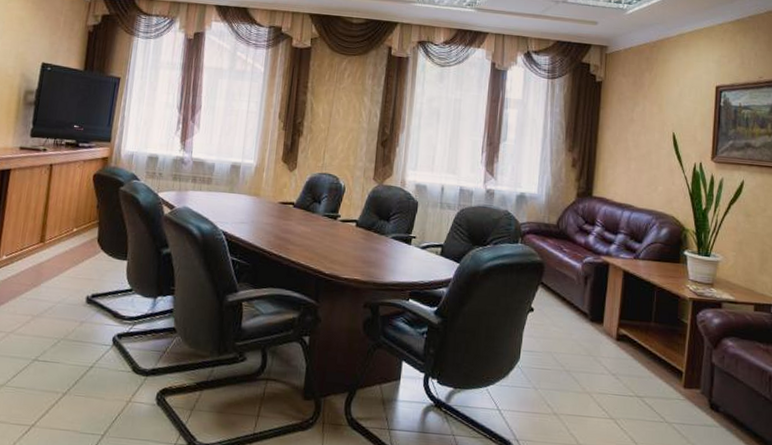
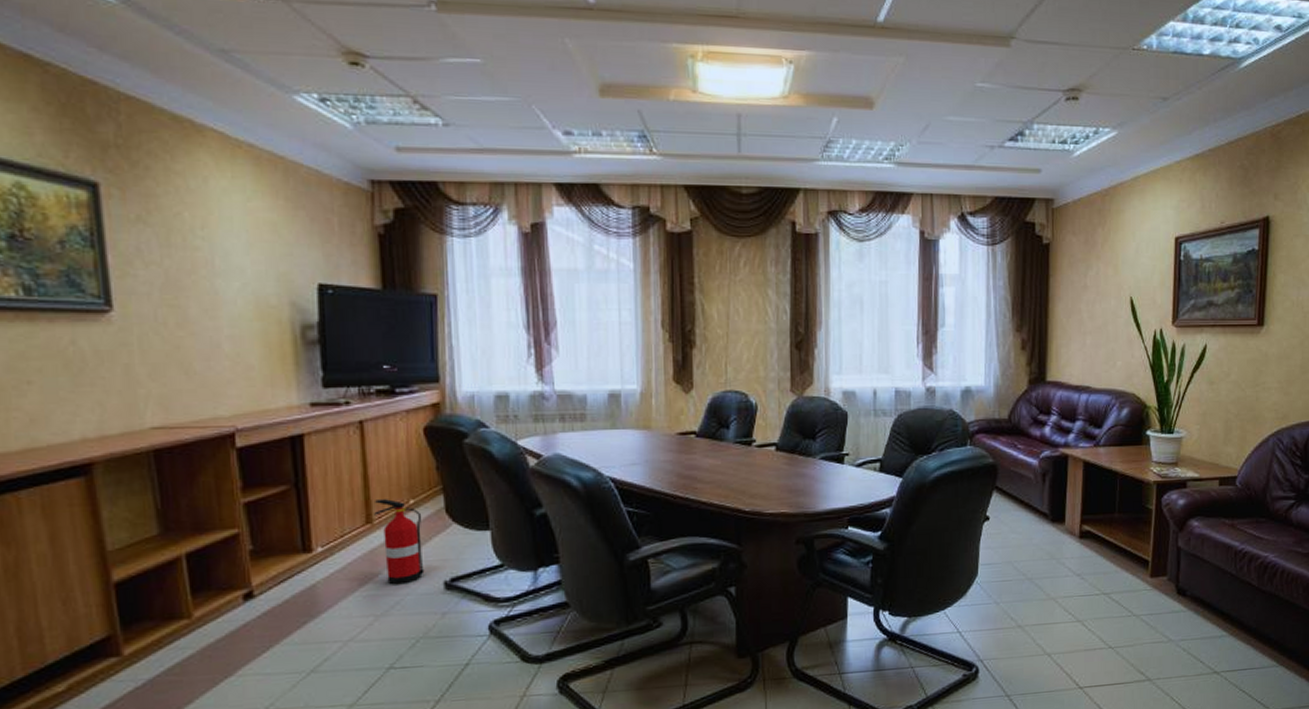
fire extinguisher: none [46,225,80,294] -> present [374,499,425,585]

